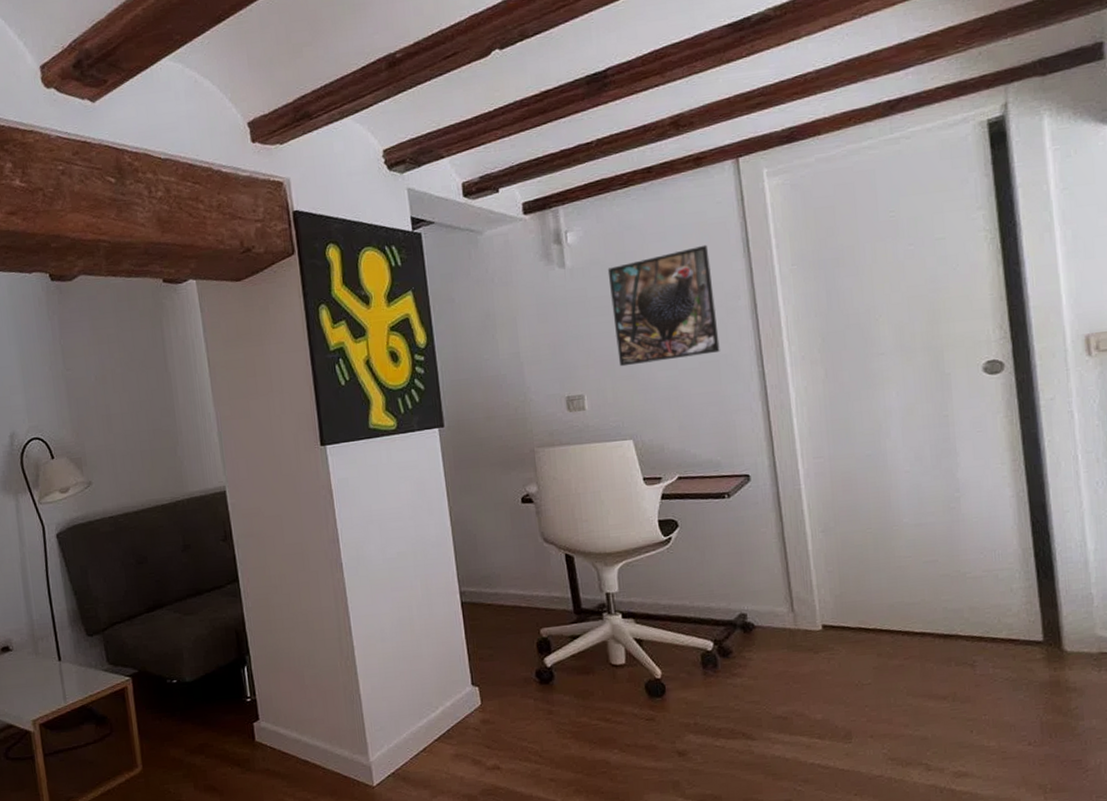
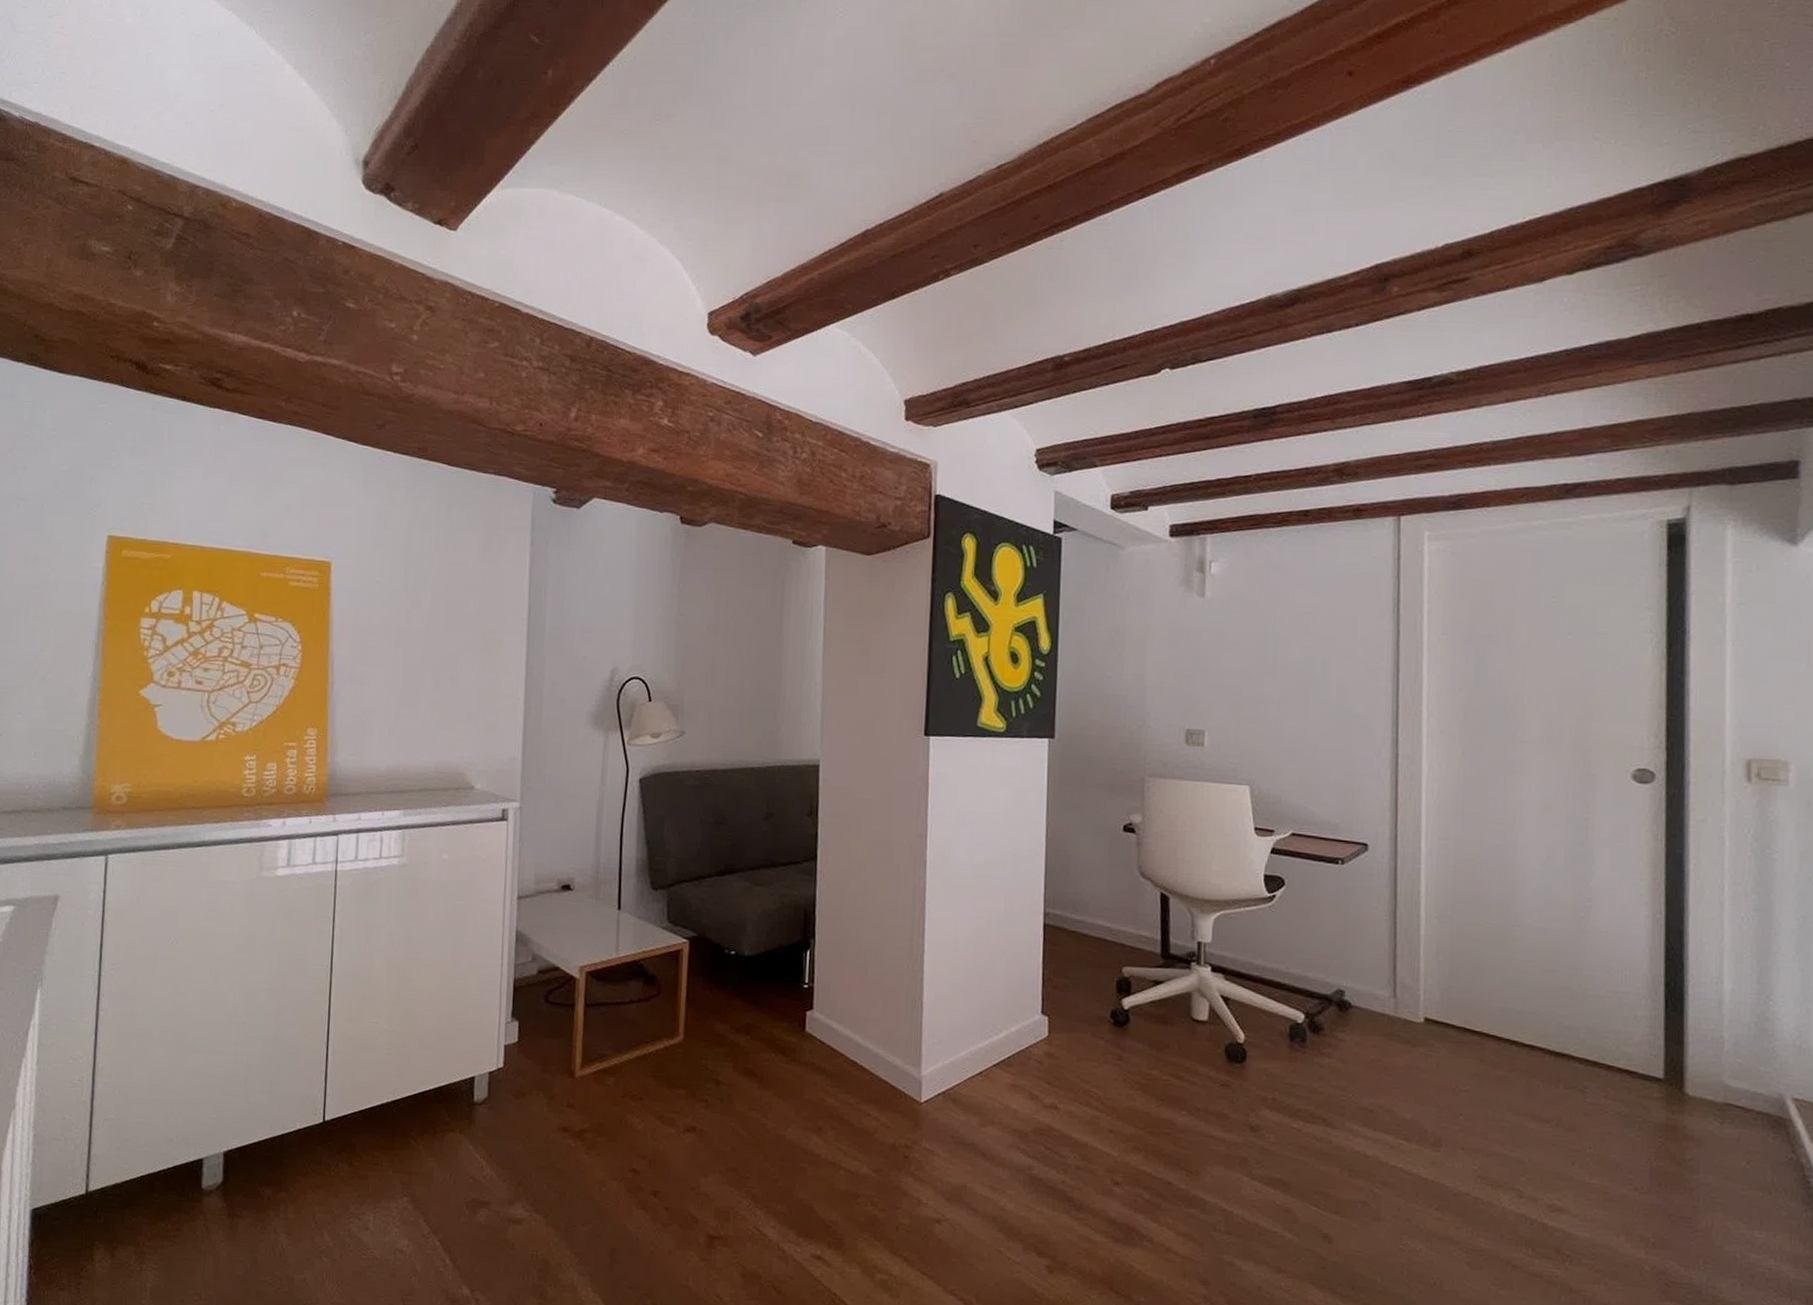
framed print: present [607,244,720,367] -> none [1246,598,1356,711]

